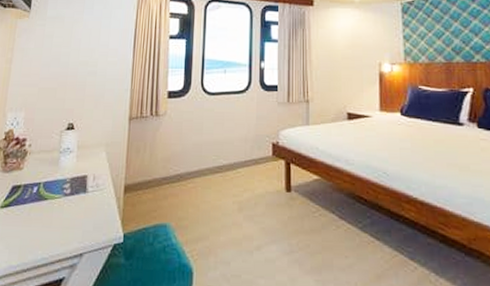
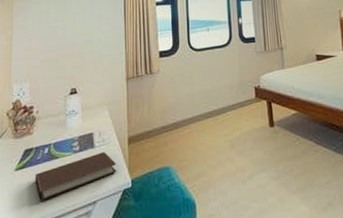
notebook: none [19,198,110,246] -> present [35,151,117,201]

